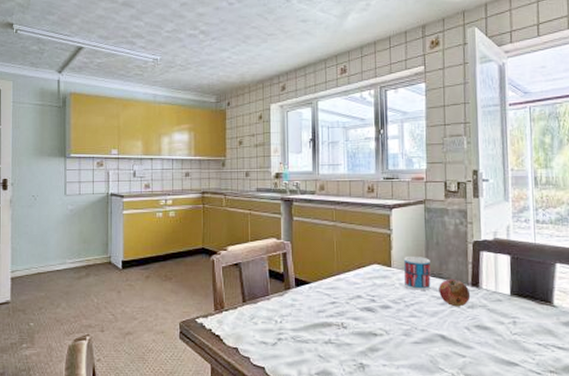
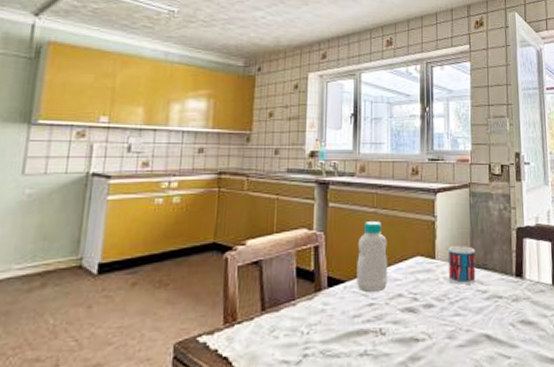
bottle: none [319,233,347,292] -> present [357,221,387,292]
fruit: present [439,278,471,307] -> none [484,269,515,301]

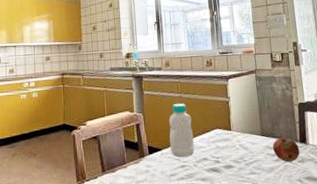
mug: present [449,246,476,285] -> none [242,120,266,150]
fruit: none [484,269,515,301] -> present [273,137,300,162]

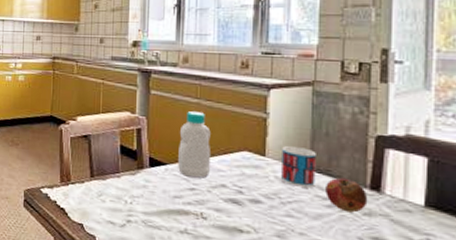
mug: none [242,120,266,150] -> present [281,146,316,188]

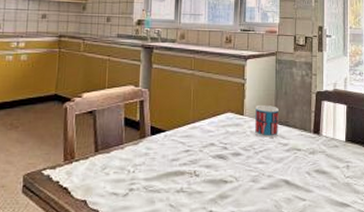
bottle: present [178,111,211,178] -> none [175,82,202,140]
fruit: present [325,177,368,213] -> none [285,126,312,153]

